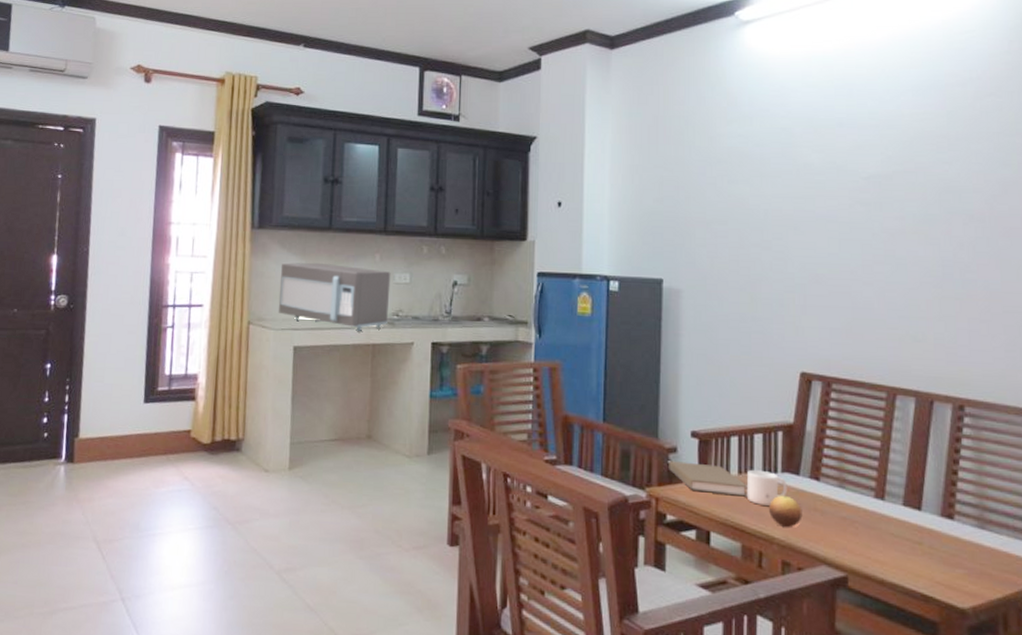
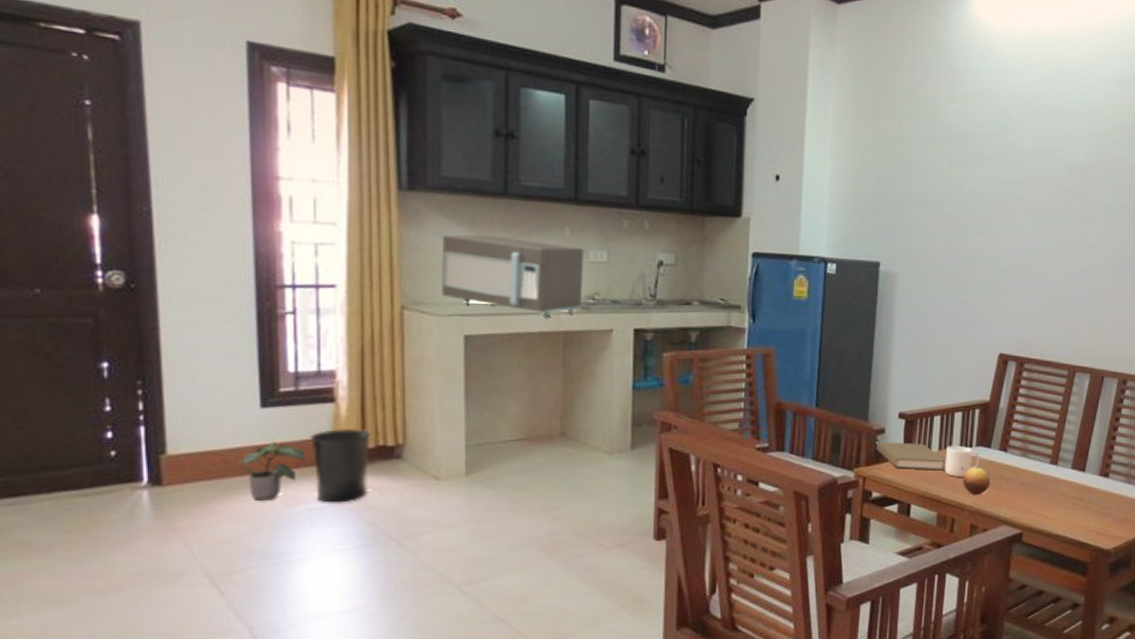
potted plant: none [124,432,172,481] -> present [237,442,306,500]
waste bin: none [175,423,219,487] -> present [309,428,371,503]

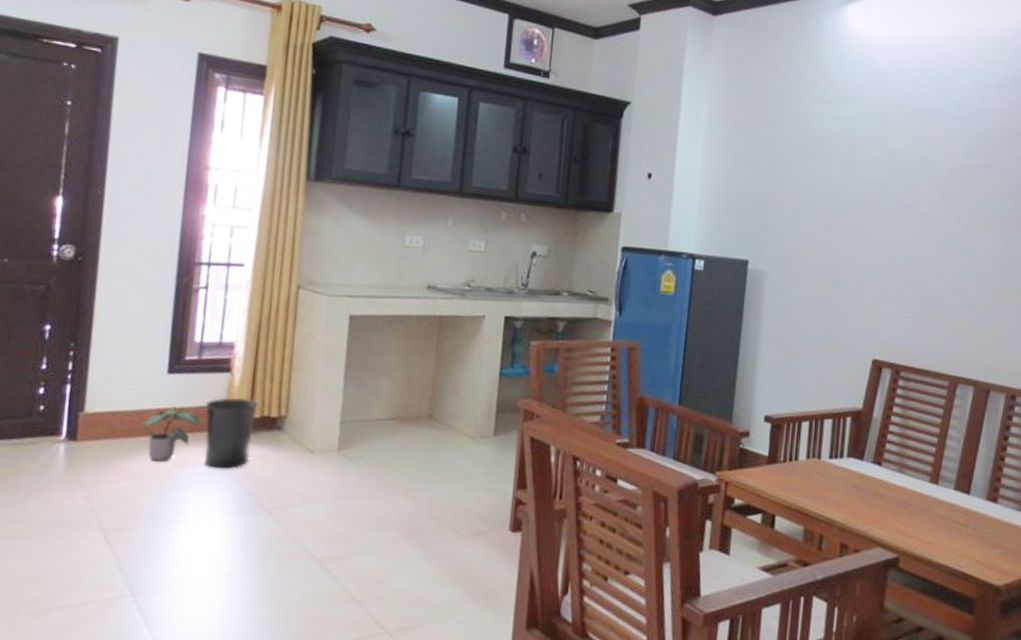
microwave: present [441,234,584,317] -> none [333,221,464,301]
book: present [876,442,946,470] -> none [740,445,814,481]
mug: present [944,445,980,478] -> none [812,454,852,491]
fruit: present [963,467,991,494] -> none [832,479,863,511]

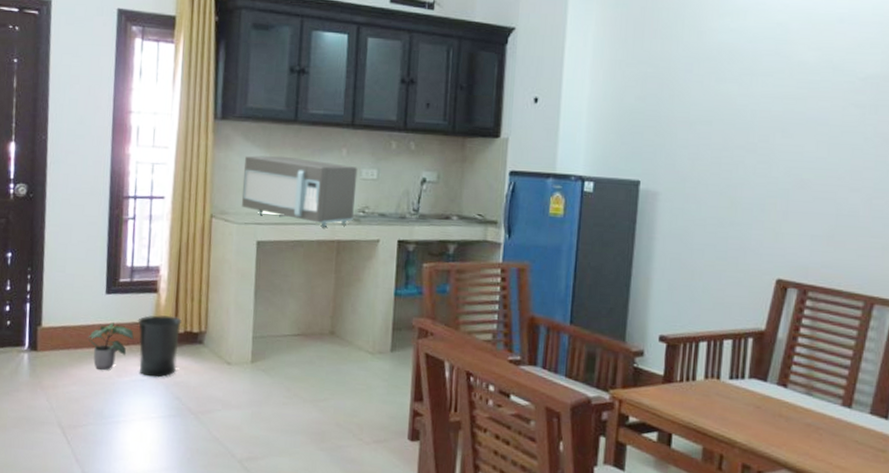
microwave: none [333,221,464,301] -> present [241,155,358,227]

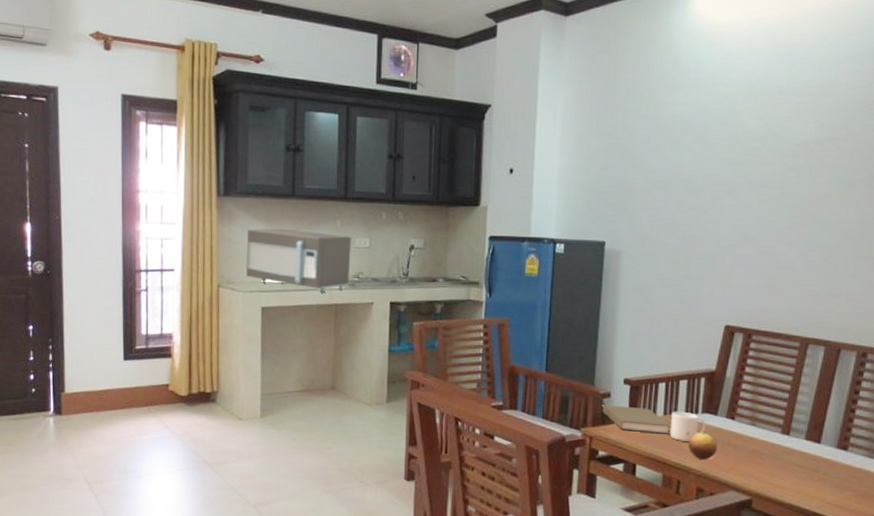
potted plant: present [87,322,134,370] -> none [108,386,152,430]
waste bin: present [137,315,182,378] -> none [154,377,195,434]
book: none [634,364,713,401] -> present [602,405,671,435]
mug: none [711,374,754,412] -> present [669,411,706,443]
fruit: none [733,400,767,432] -> present [689,432,718,459]

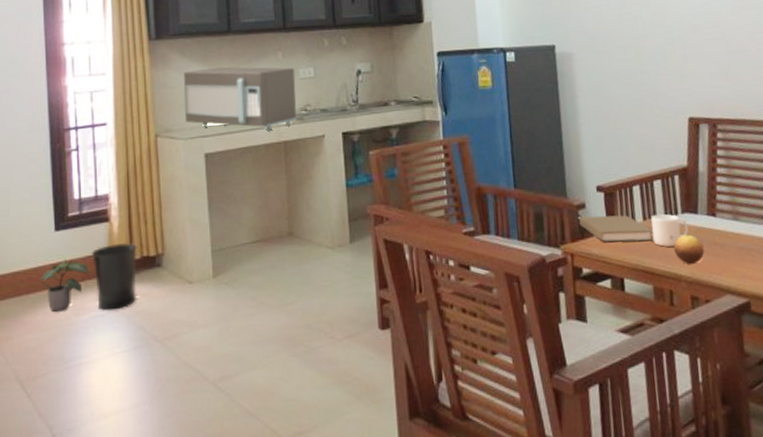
potted plant: none [108,386,152,430] -> present [39,260,89,312]
waste bin: none [154,377,195,434] -> present [91,242,137,311]

